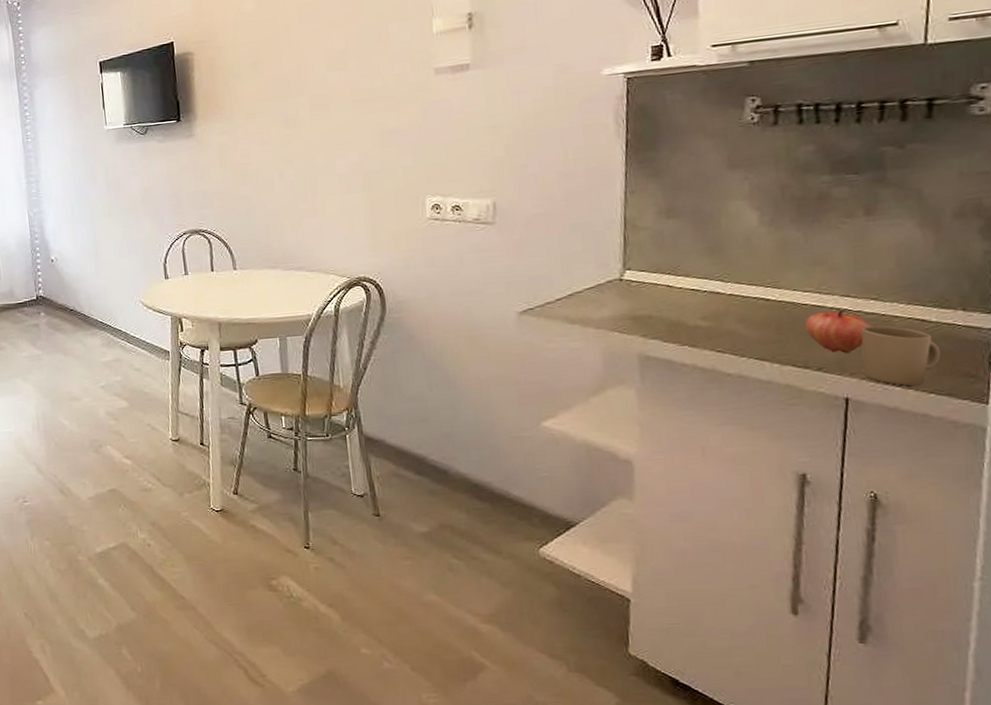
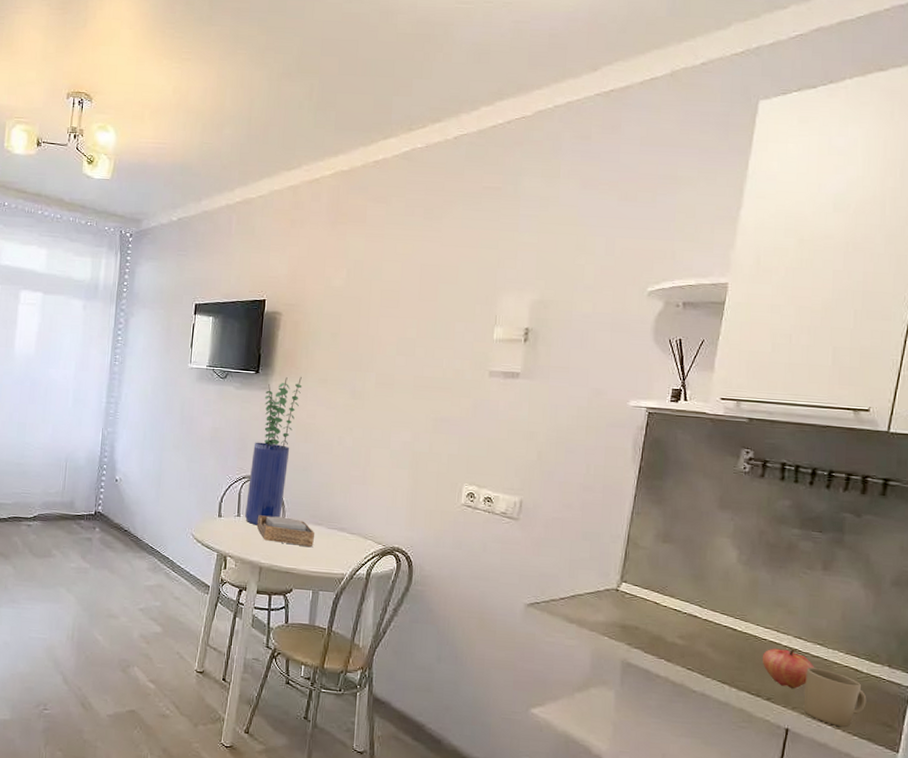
vase: none [189,115,232,281] -> present [245,376,302,525]
napkin holder: none [206,266,272,295] -> present [256,515,314,548]

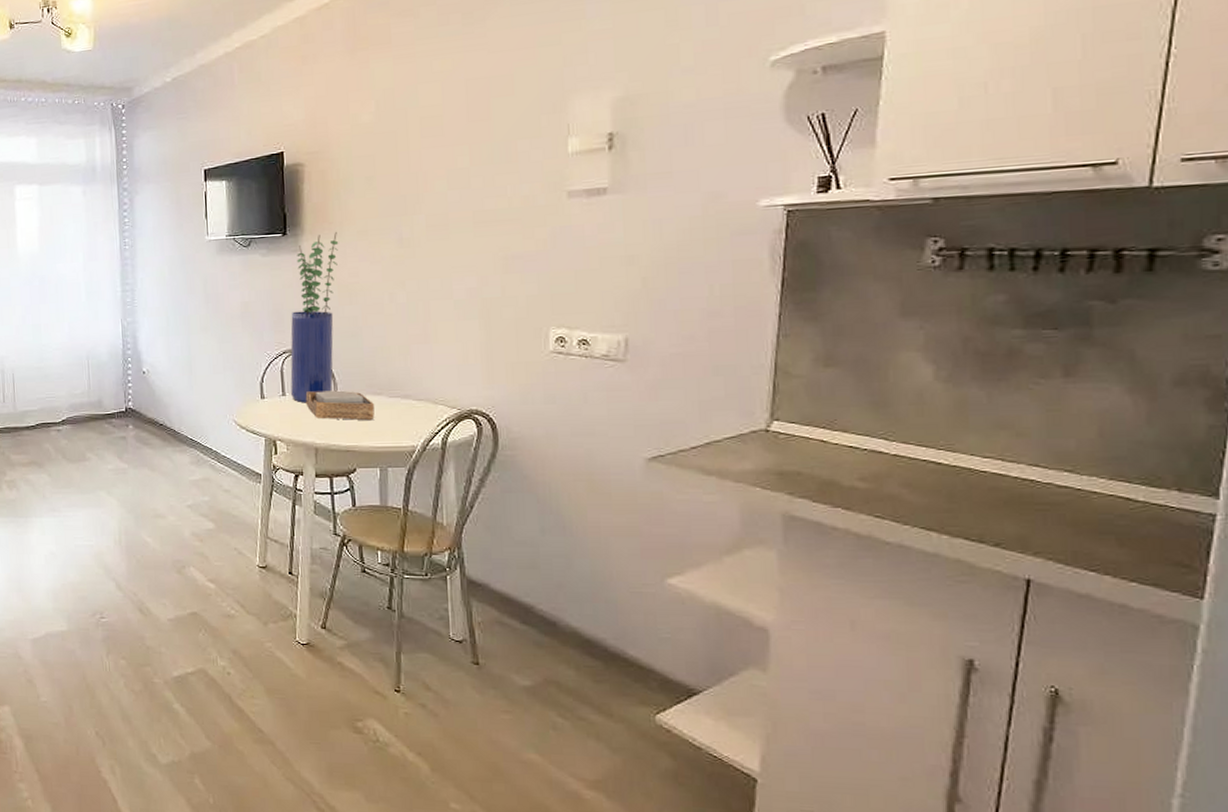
fruit: present [762,648,815,688] -> none [982,479,1063,529]
mug: present [803,667,867,728] -> none [1049,501,1147,573]

